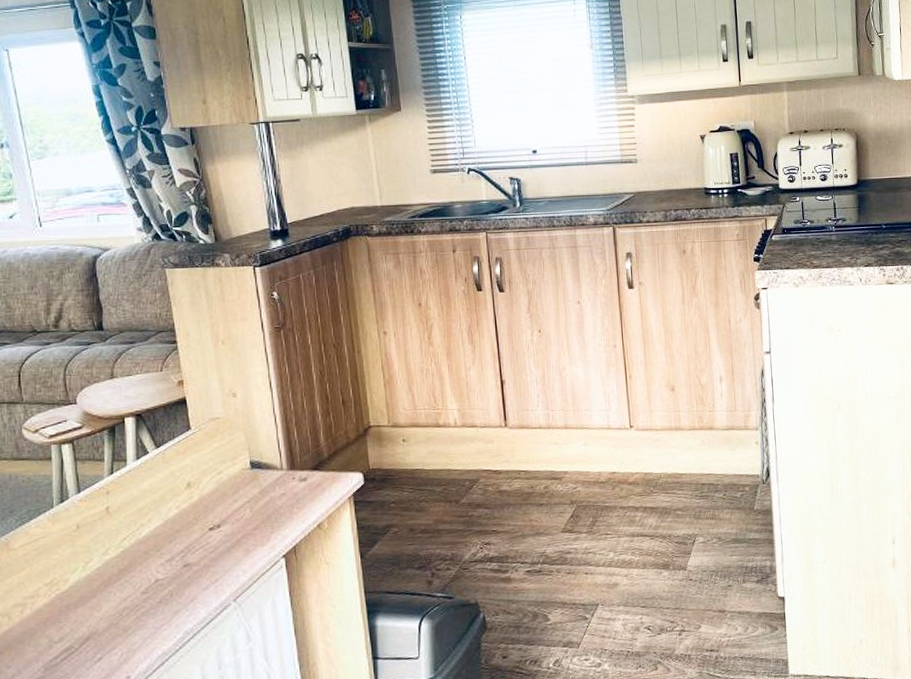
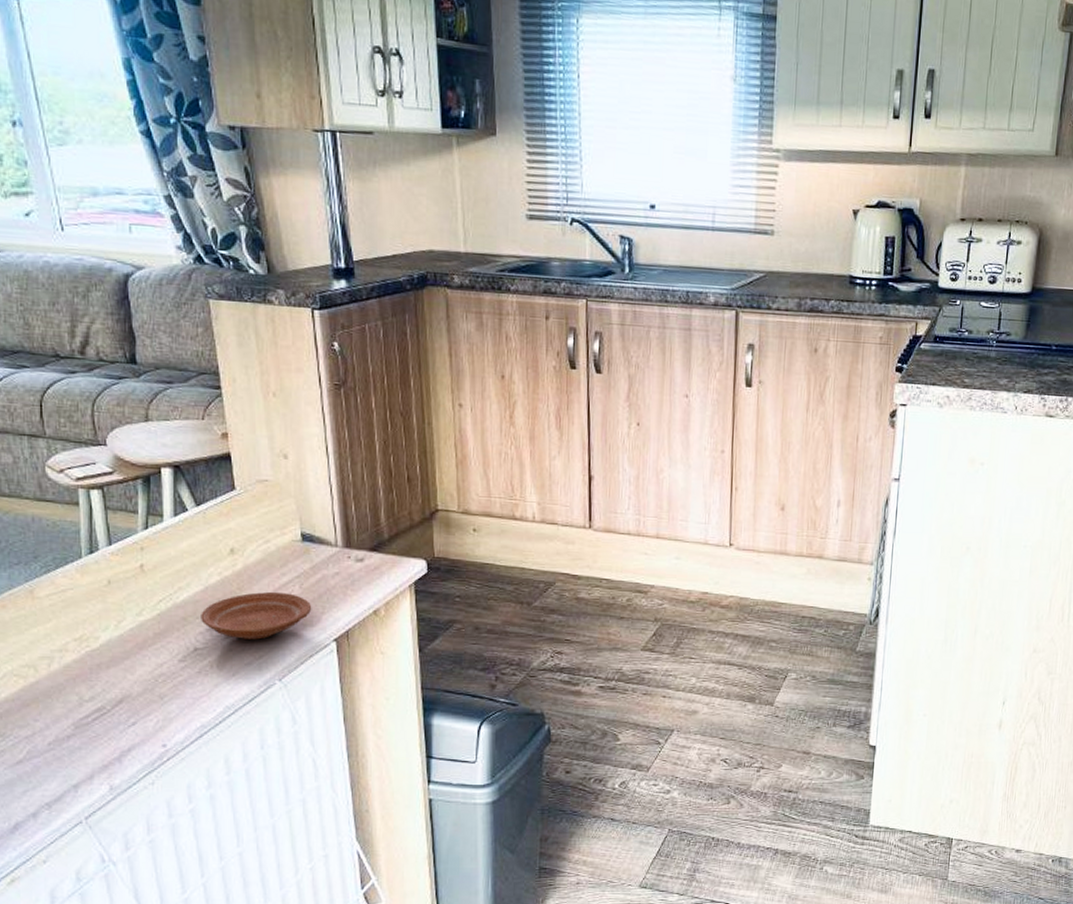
plate: none [161,517,262,566] -> present [201,591,312,640]

